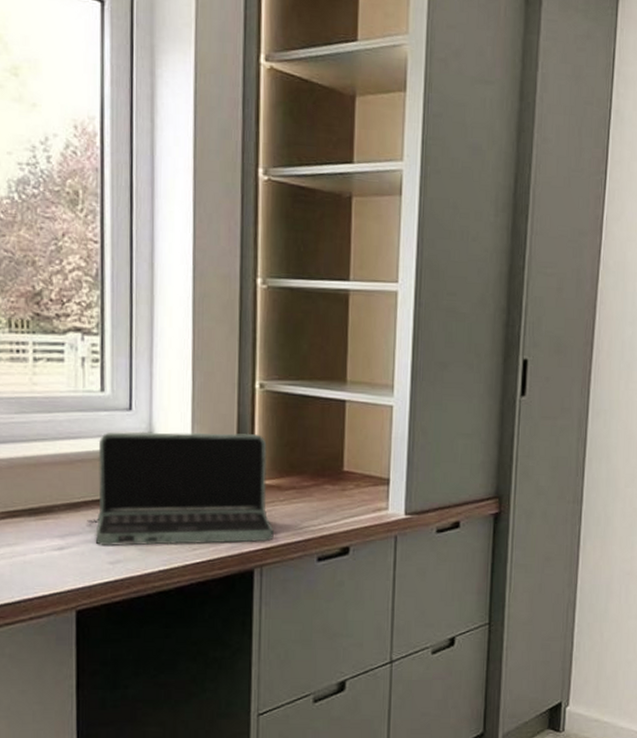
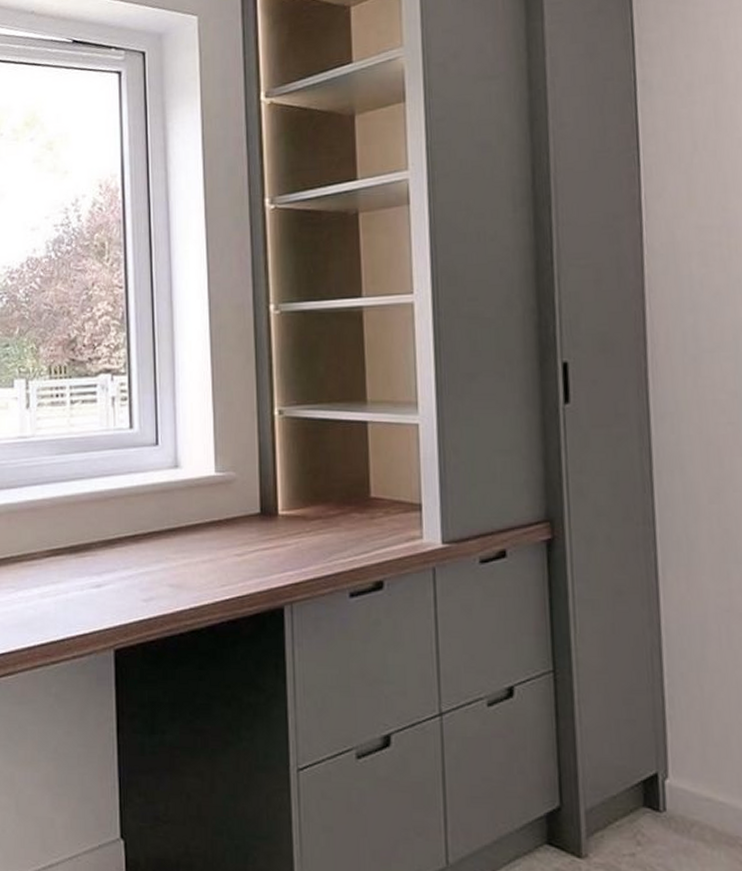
laptop: present [87,431,274,546] -> none [121,461,302,582]

